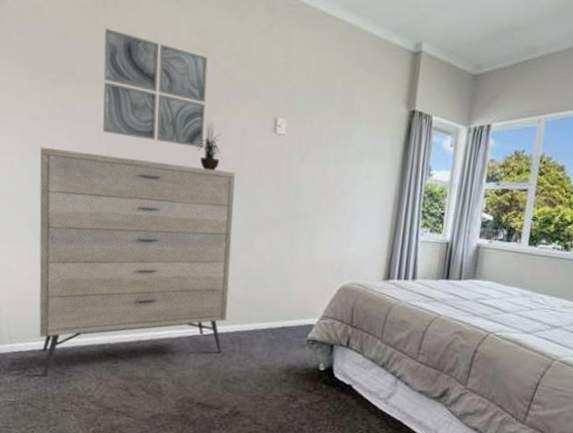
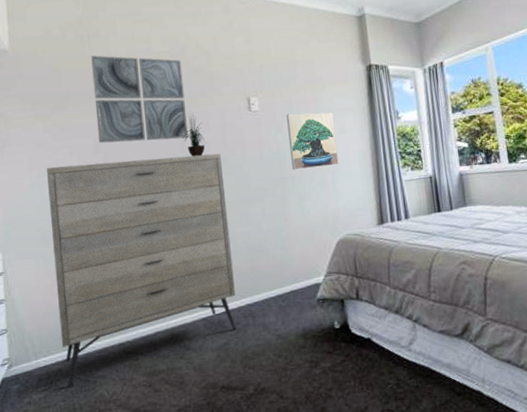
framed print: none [308,145,363,210] -> present [286,112,339,171]

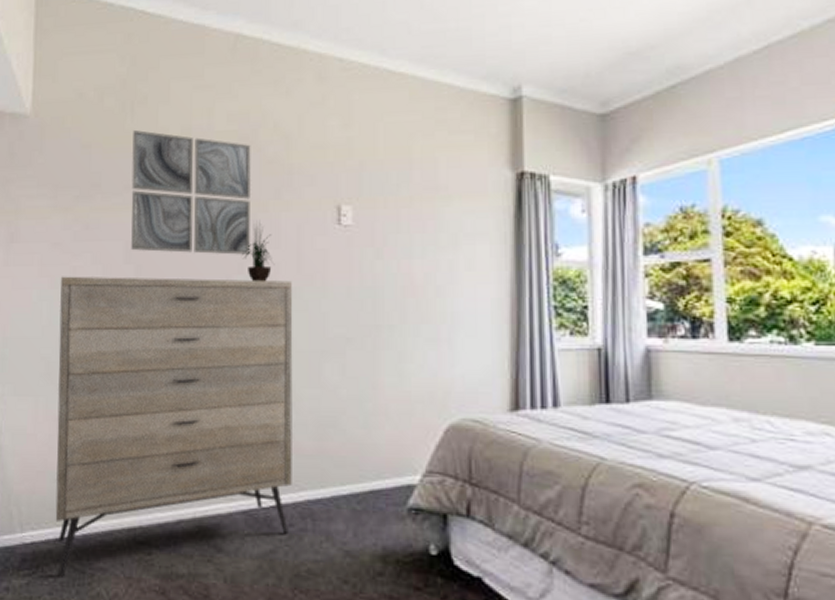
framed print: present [286,112,339,171] -> none [391,234,460,316]

